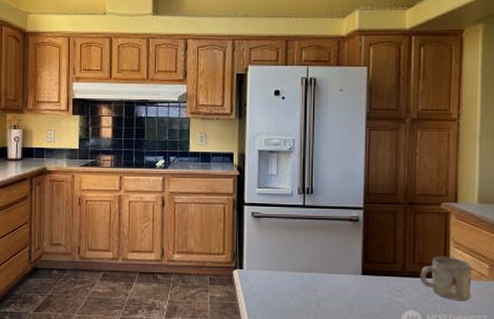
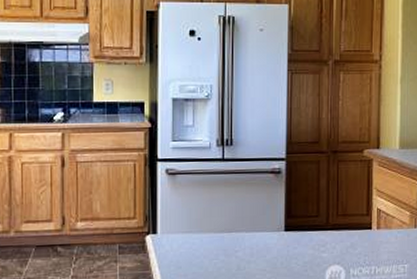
mug: present [420,256,472,300] -> none [343,205,394,251]

